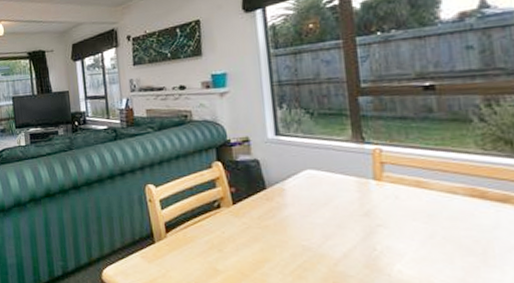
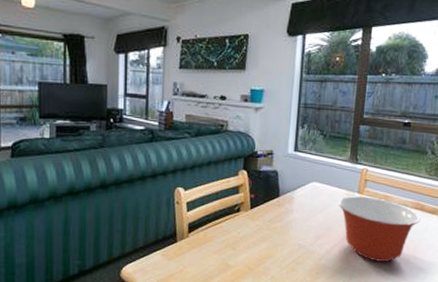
mixing bowl: none [347,183,485,270] -> present [338,196,421,262]

